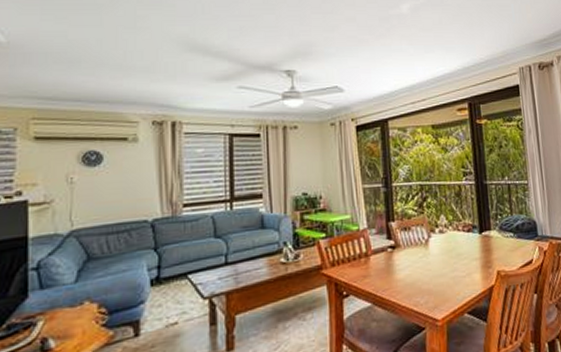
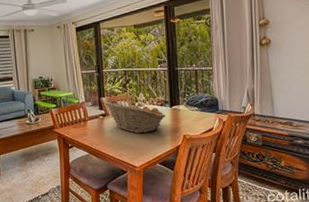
fruit basket: none [394,226,474,272] -> present [104,101,166,134]

